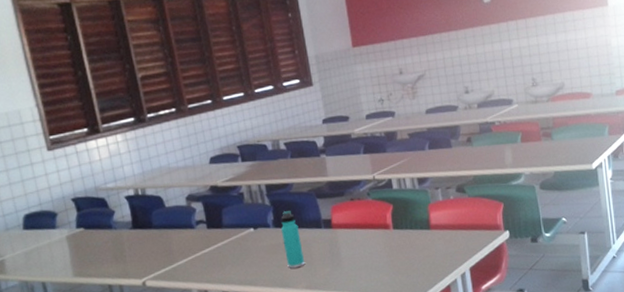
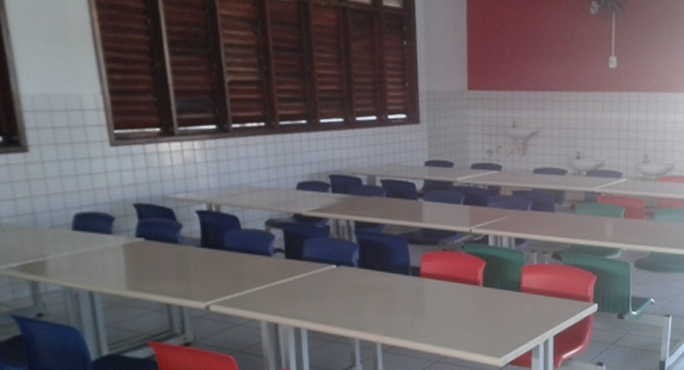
thermos bottle: present [280,210,305,269] -> none [365,251,387,313]

